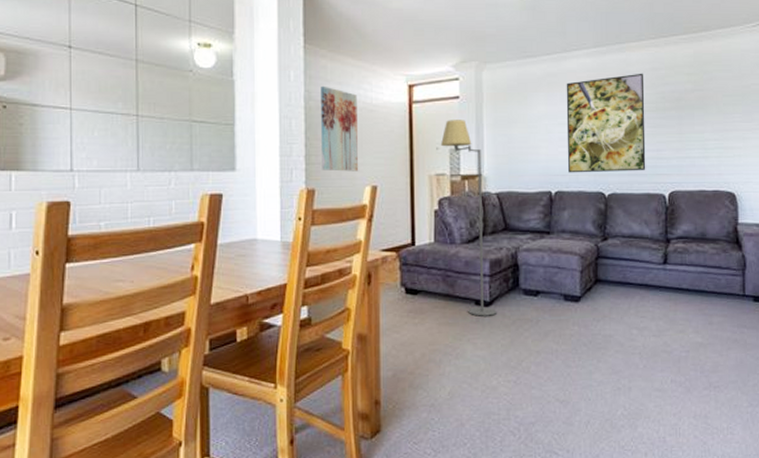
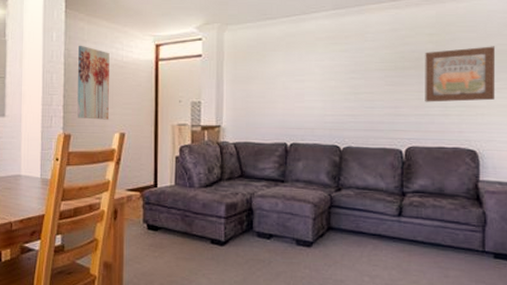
floor lamp: present [441,120,496,316] -> none [184,76,231,255]
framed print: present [566,73,646,173] -> none [303,33,383,127]
wall art: none [684,86,751,144] -> present [425,46,496,103]

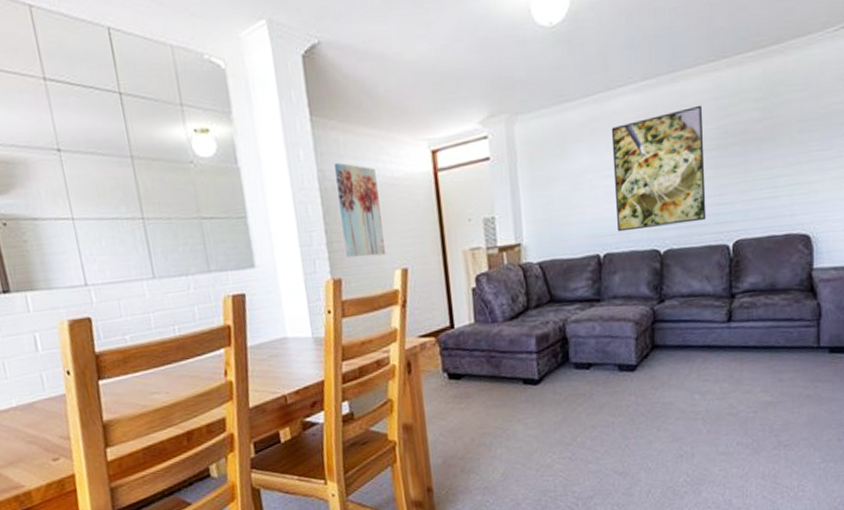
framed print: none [303,33,383,127] -> present [611,105,707,232]
wall art: present [425,46,496,103] -> none [751,106,830,185]

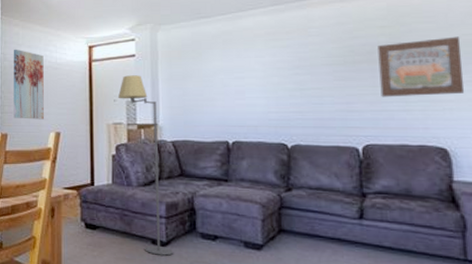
floor lamp: none [473,184,547,396] -> present [118,75,173,256]
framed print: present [611,105,707,232] -> none [242,28,334,125]
wall art: none [751,106,830,185] -> present [377,36,465,97]

